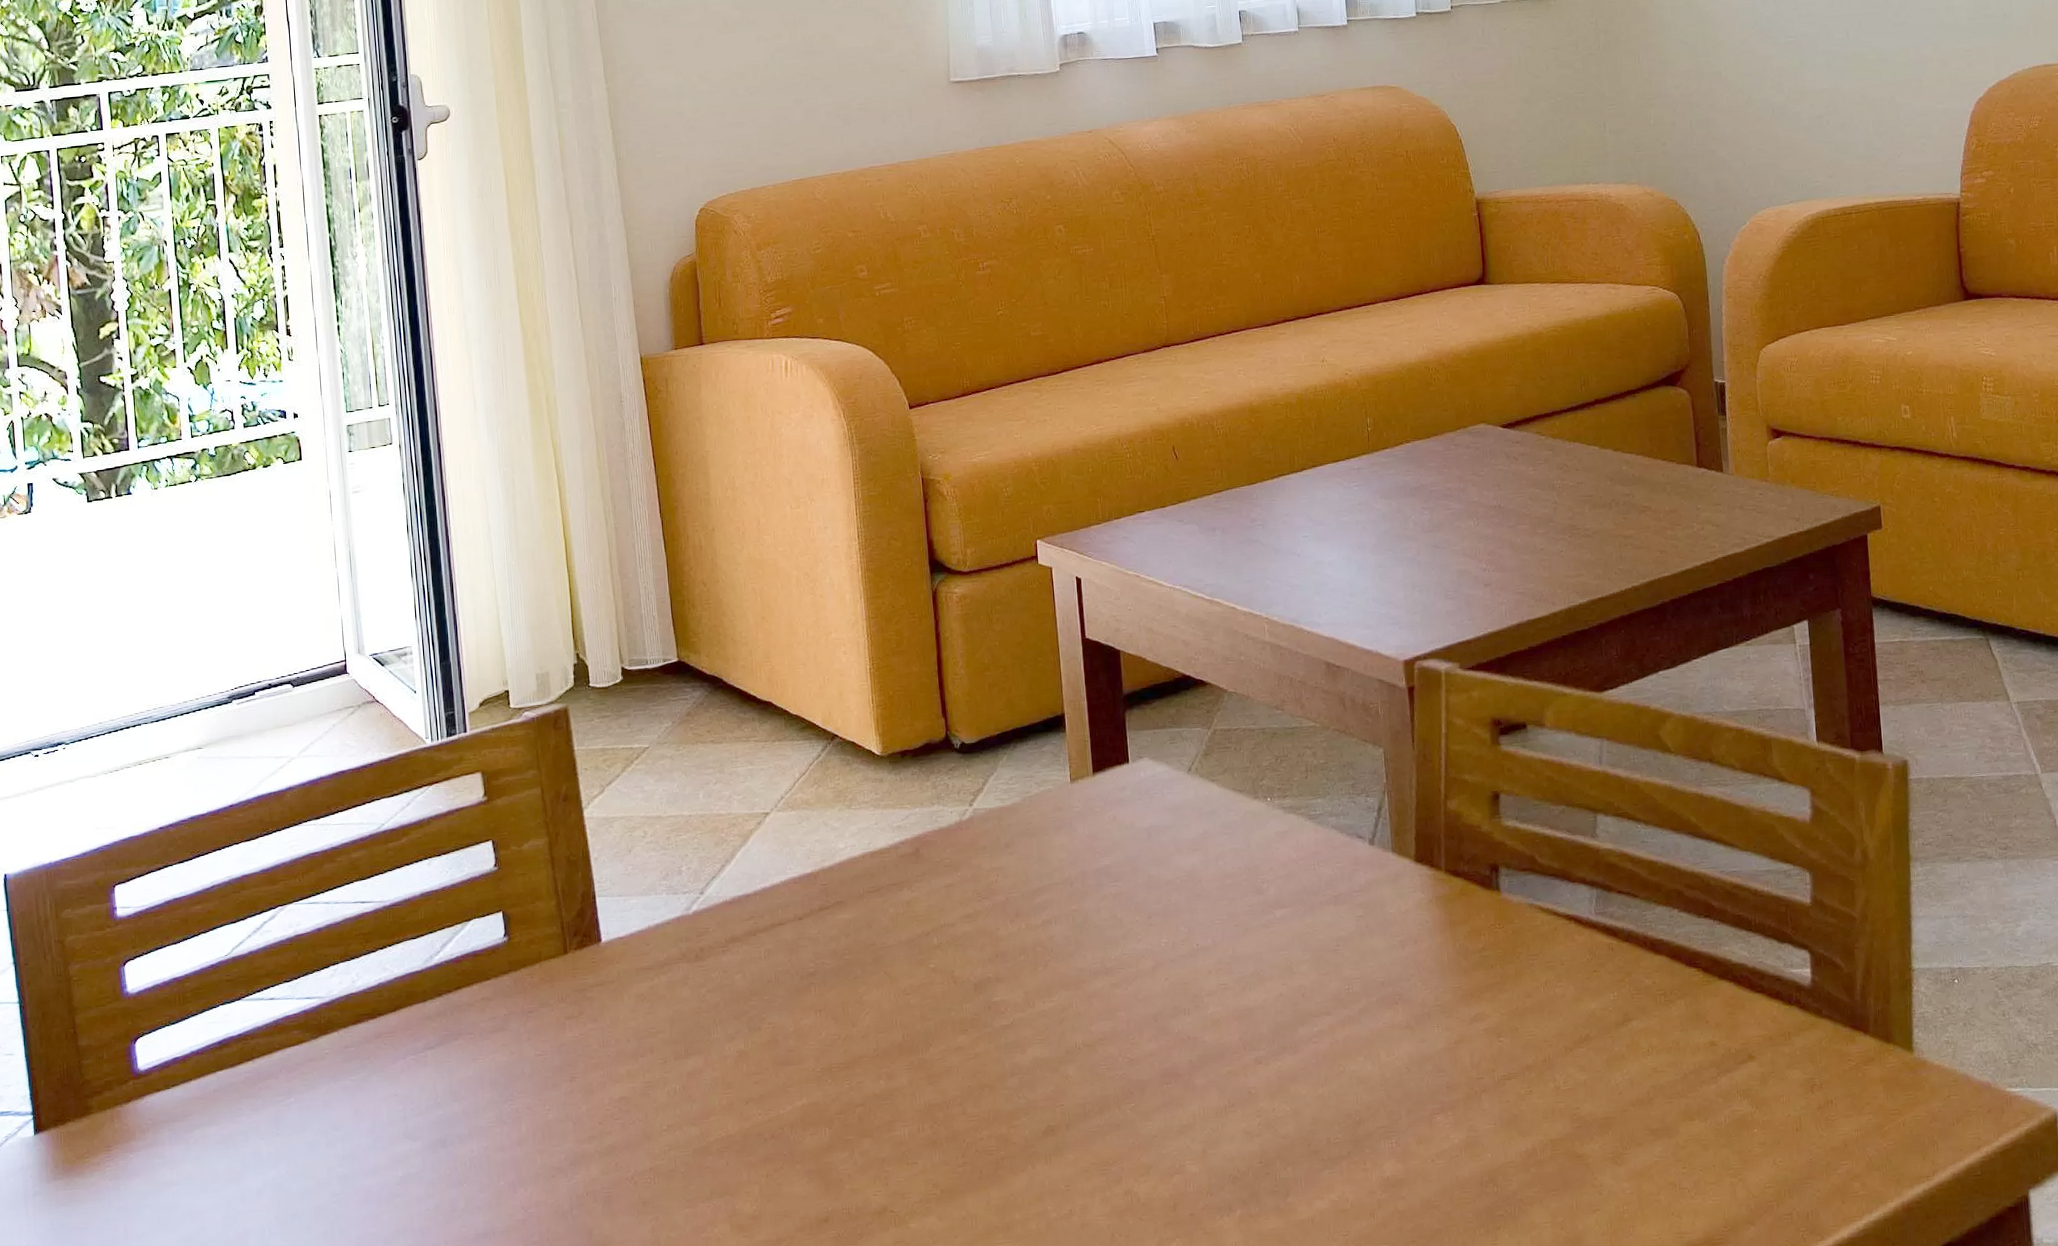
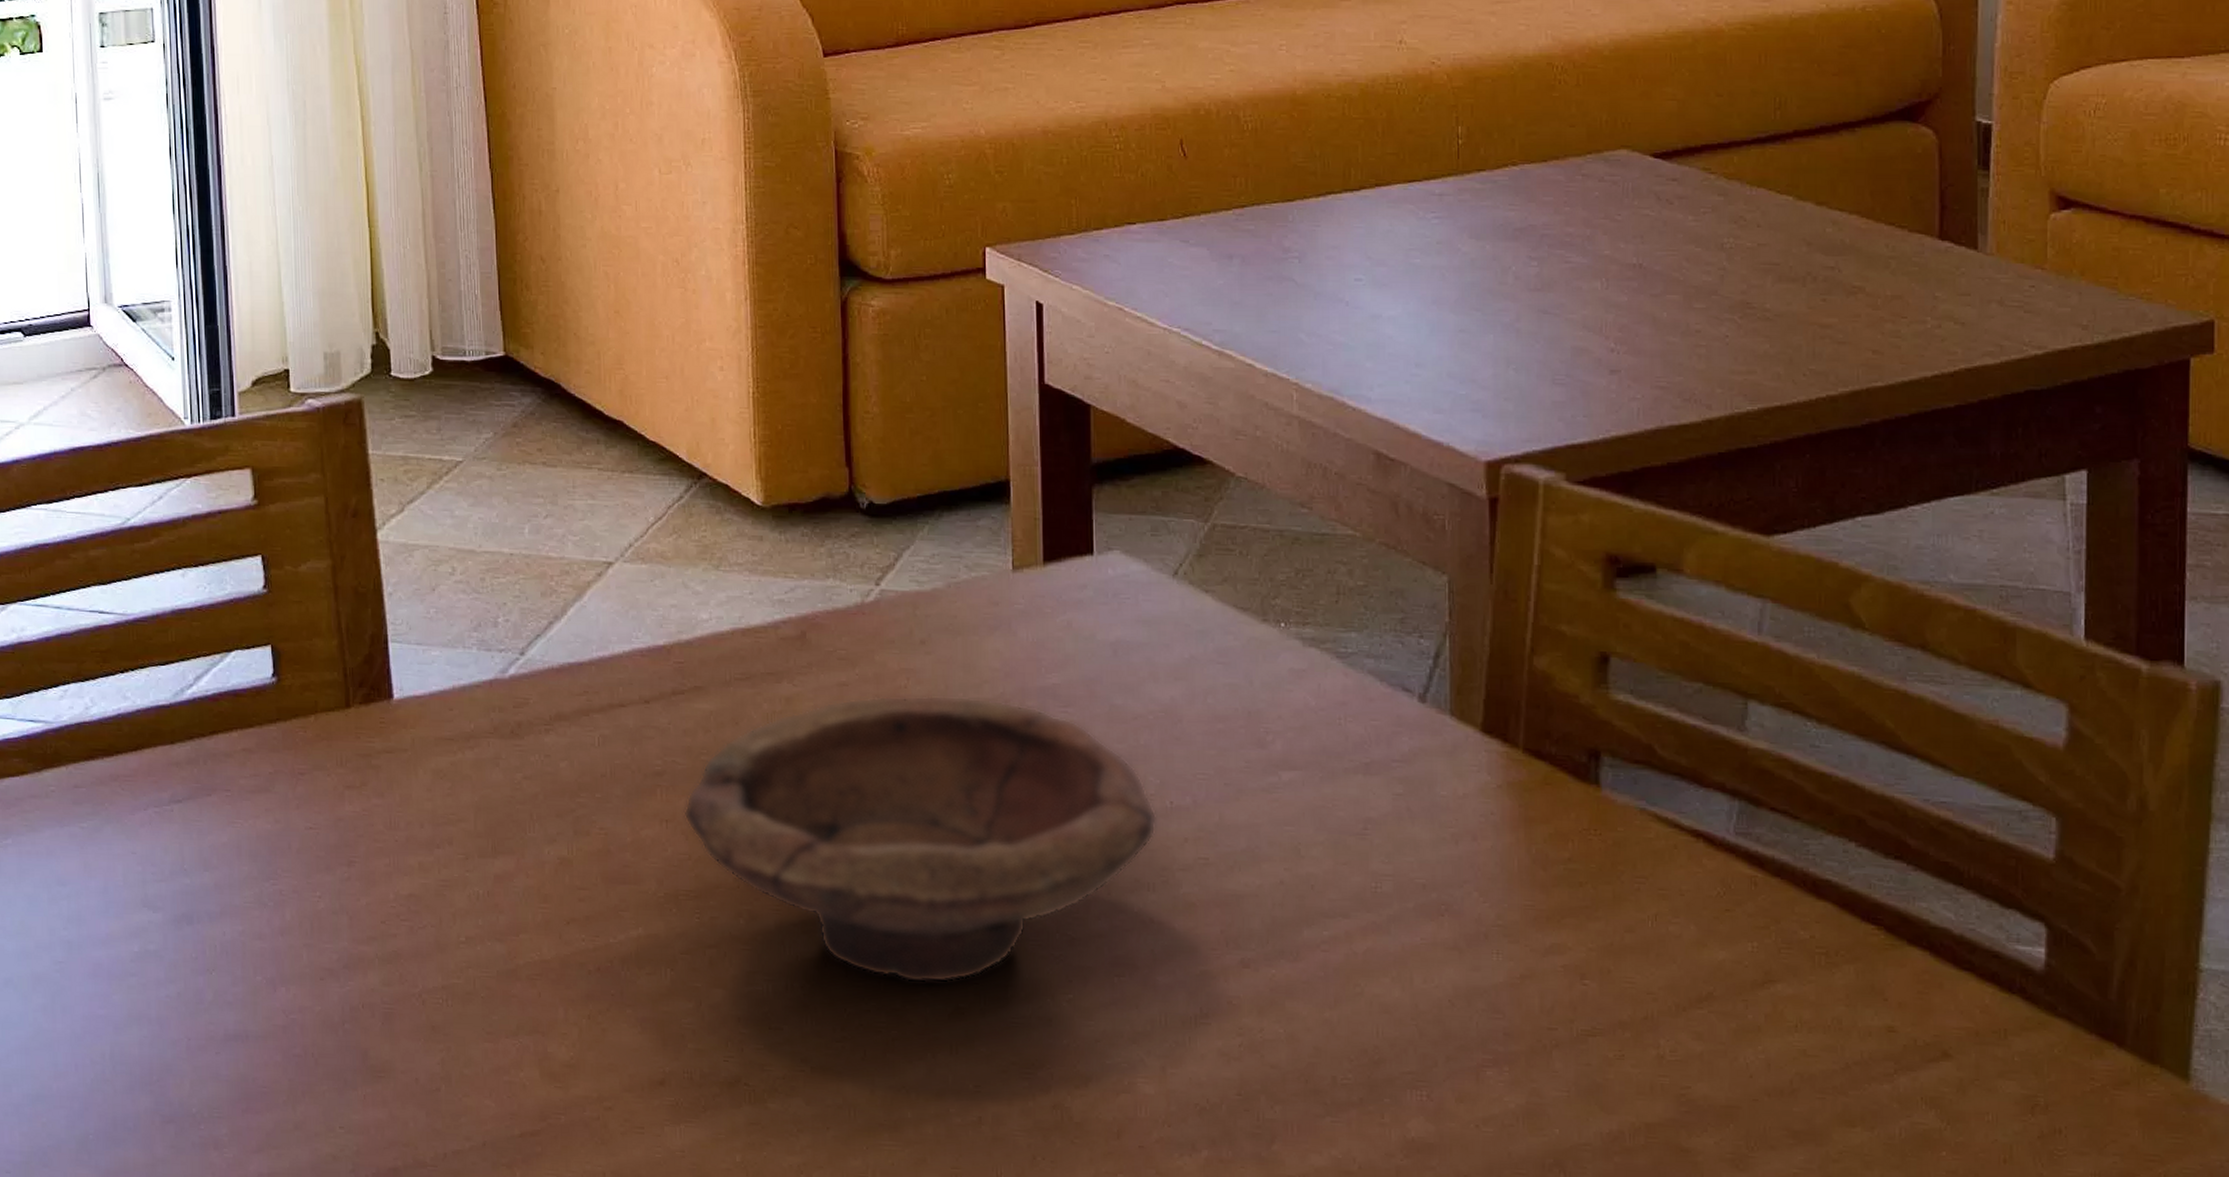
bowl: none [833,882,1188,1112] -> present [683,695,1157,983]

